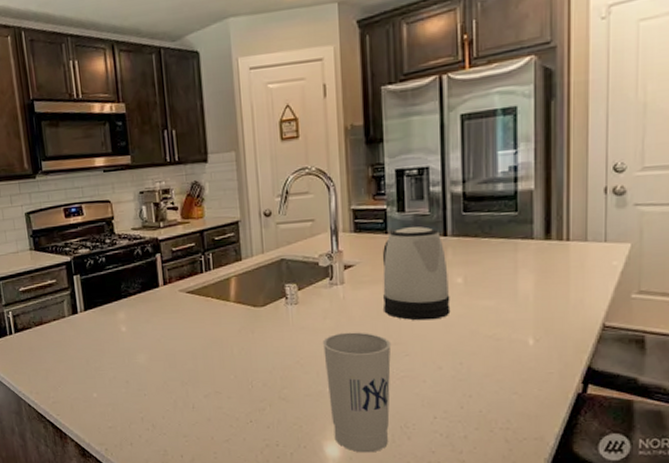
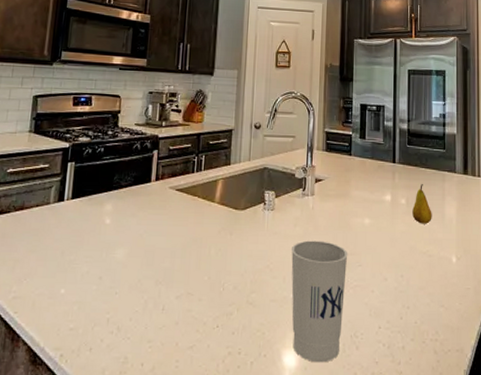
kettle: present [382,226,451,321] -> none [344,151,396,234]
fruit: none [472,258,500,305] -> present [412,184,432,224]

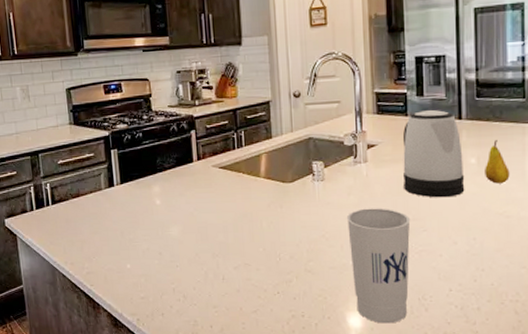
kettle: none [344,151,396,234] -> present [402,109,465,198]

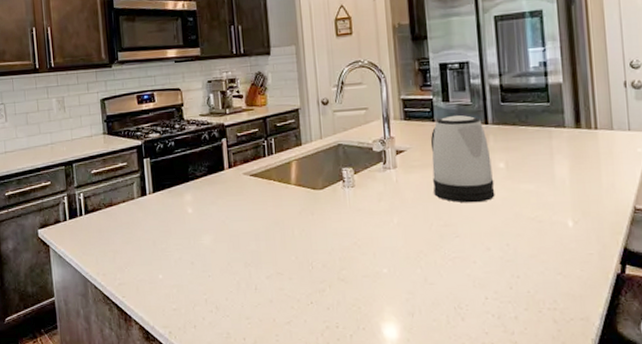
cup: present [347,208,411,324] -> none [379,214,444,334]
fruit: present [485,140,510,184] -> none [514,144,539,188]

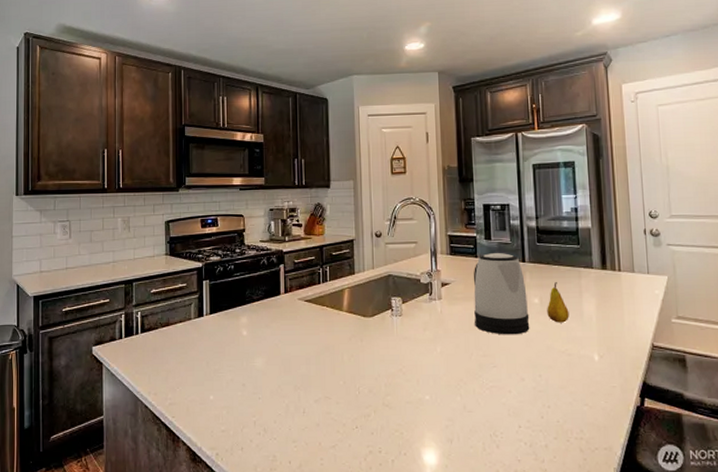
fruit: none [514,144,539,188] -> present [547,282,569,323]

